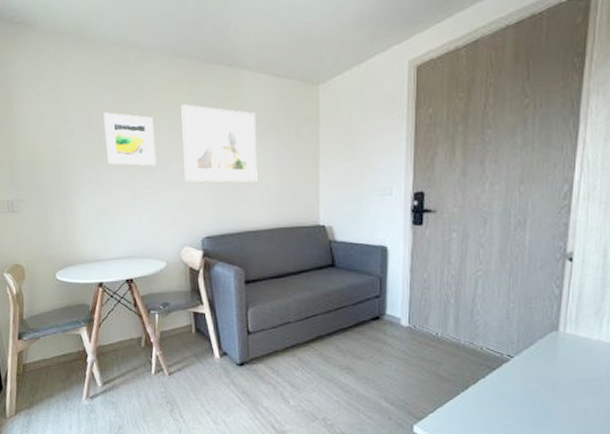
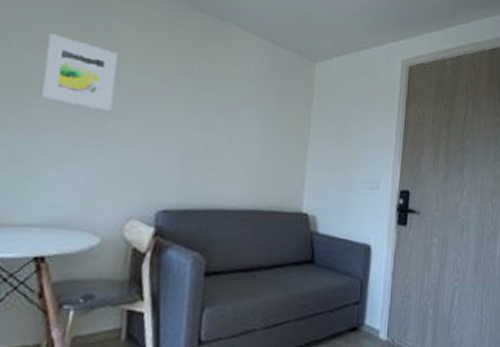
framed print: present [181,104,258,182] -> none [146,47,244,152]

